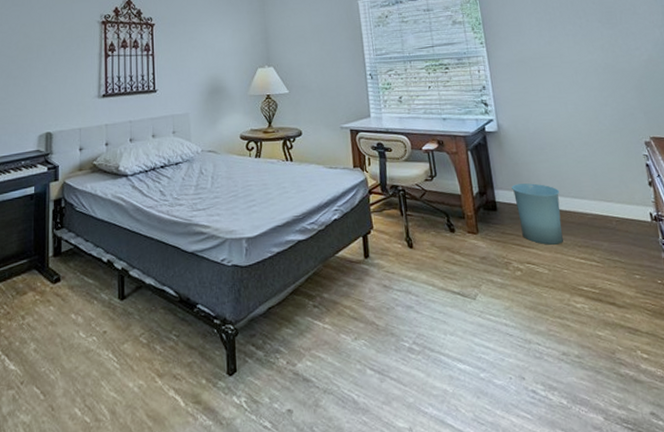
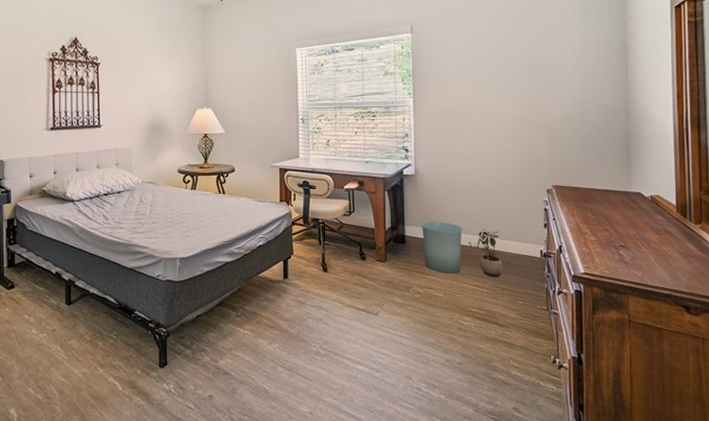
potted plant: none [567,189,612,247] -> present [468,228,504,277]

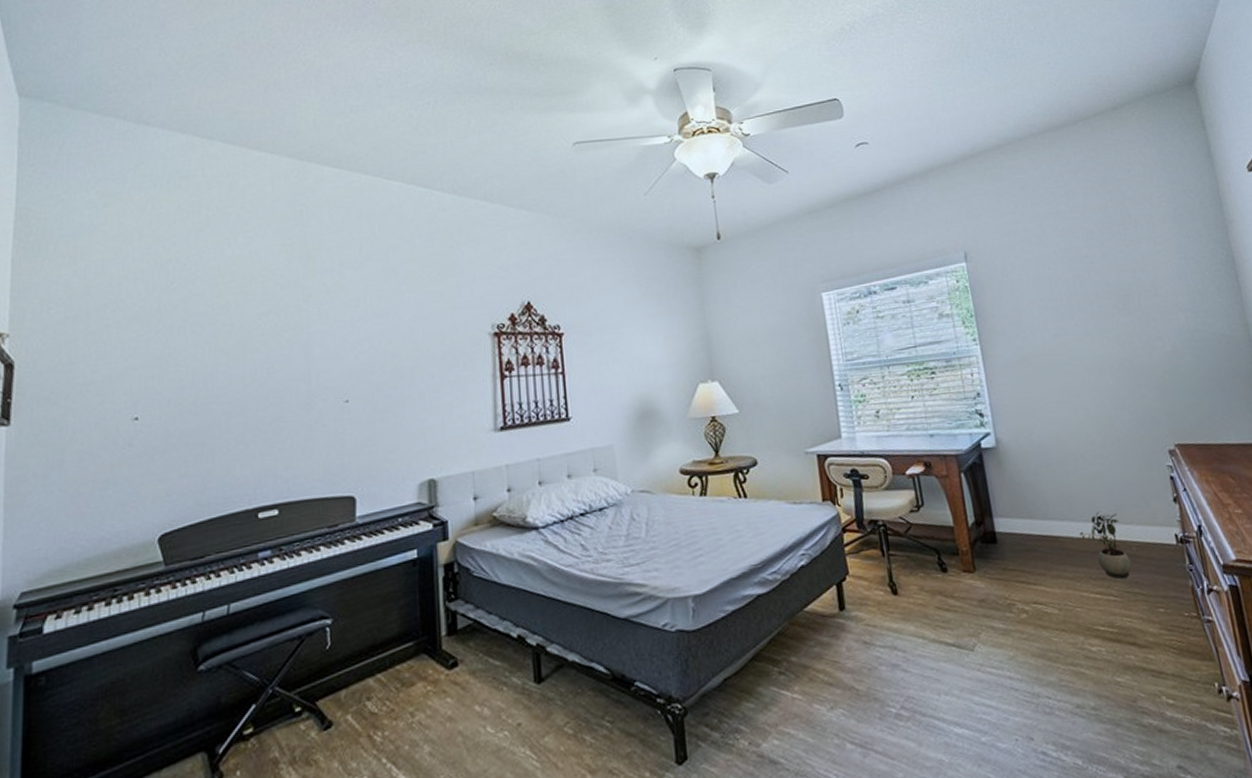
waste bin: present [421,221,464,274] -> none [1013,507,1075,580]

